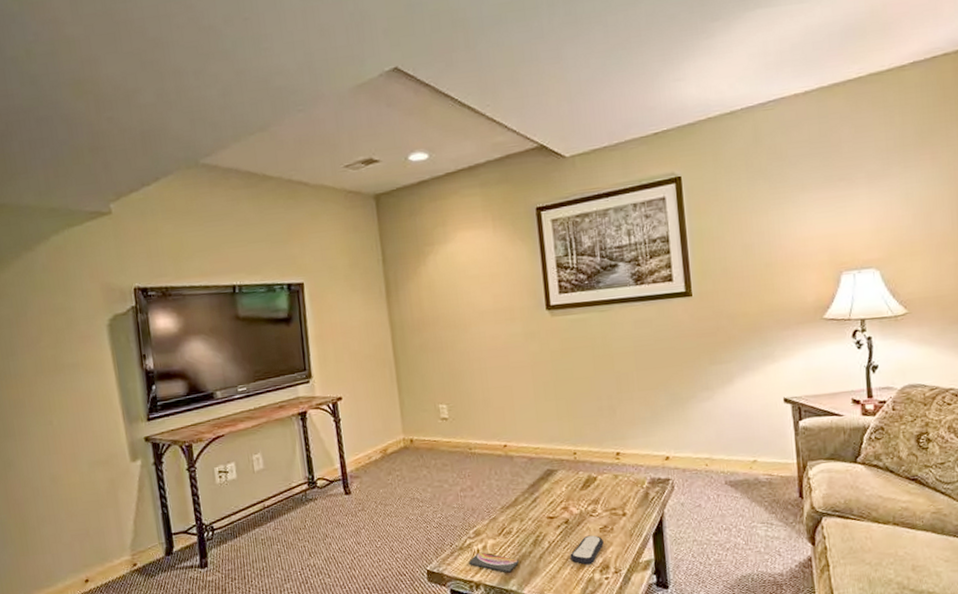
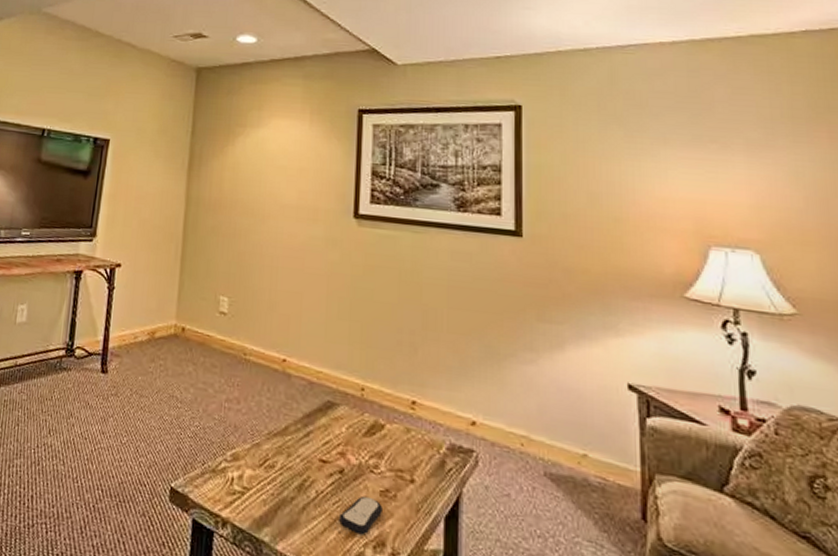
smartphone: present [469,552,520,573] -> none [219,481,278,518]

